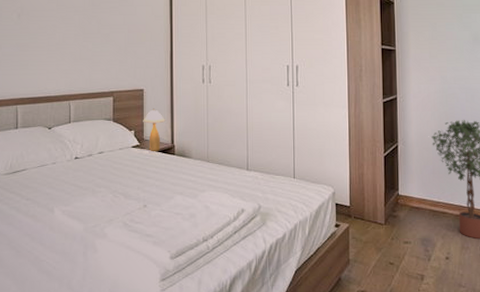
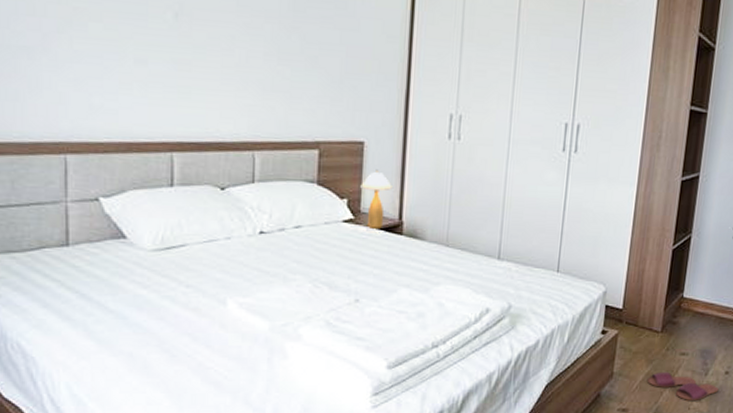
slippers: none [379,258,442,283] -> present [648,372,719,400]

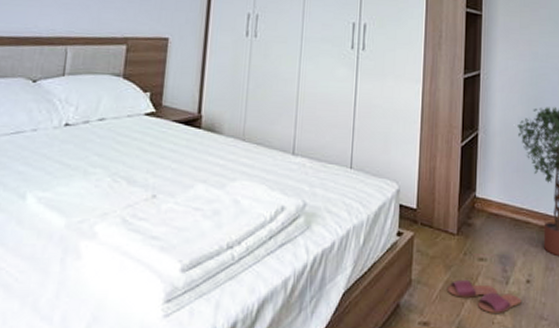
table lamp: present [360,169,394,229] -> none [163,64,194,122]

